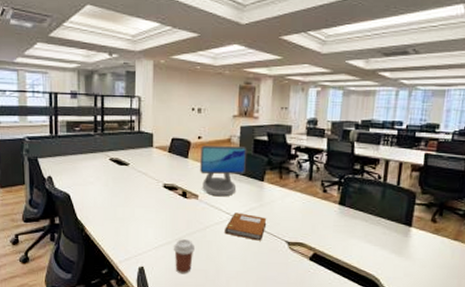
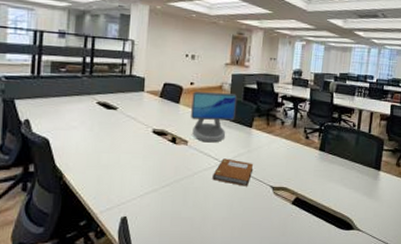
coffee cup: present [173,239,195,274] -> none [159,186,182,223]

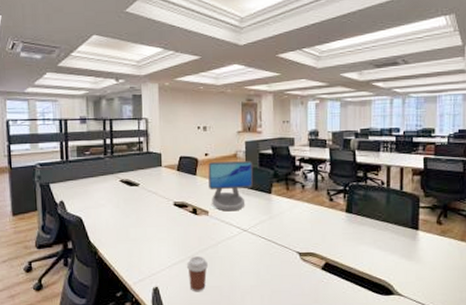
coffee cup: none [159,186,182,223] -> present [186,256,208,292]
notebook: present [212,158,254,186] -> none [236,226,277,253]

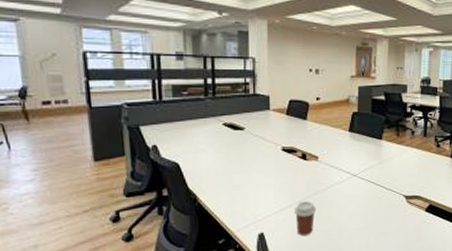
computer monitor: present [208,161,254,212] -> none [319,107,366,157]

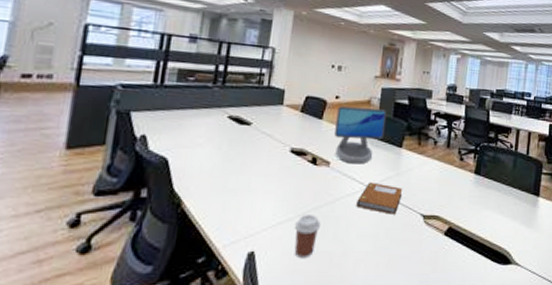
computer monitor: none [319,107,366,157] -> present [334,106,387,164]
notebook: none [345,171,386,197] -> present [356,182,403,215]

